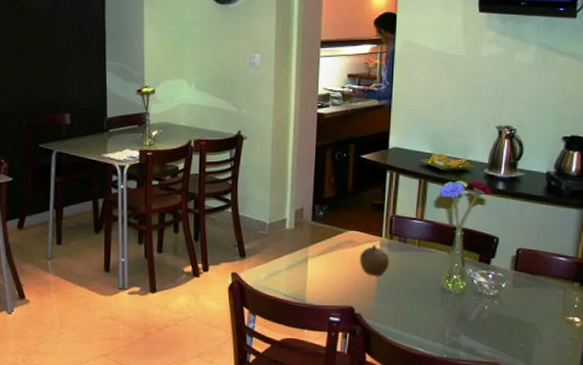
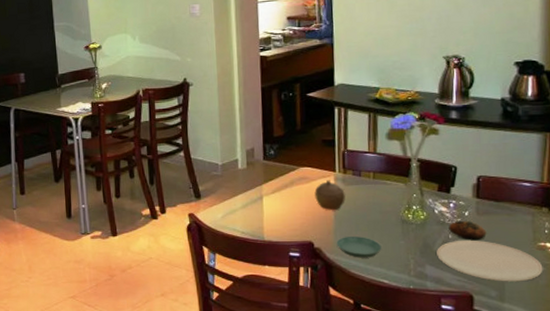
saucer: none [376,303,420,326] -> present [336,236,382,258]
plate: none [472,311,570,355] -> present [437,240,543,282]
bread roll: none [485,291,521,311] -> present [449,220,487,240]

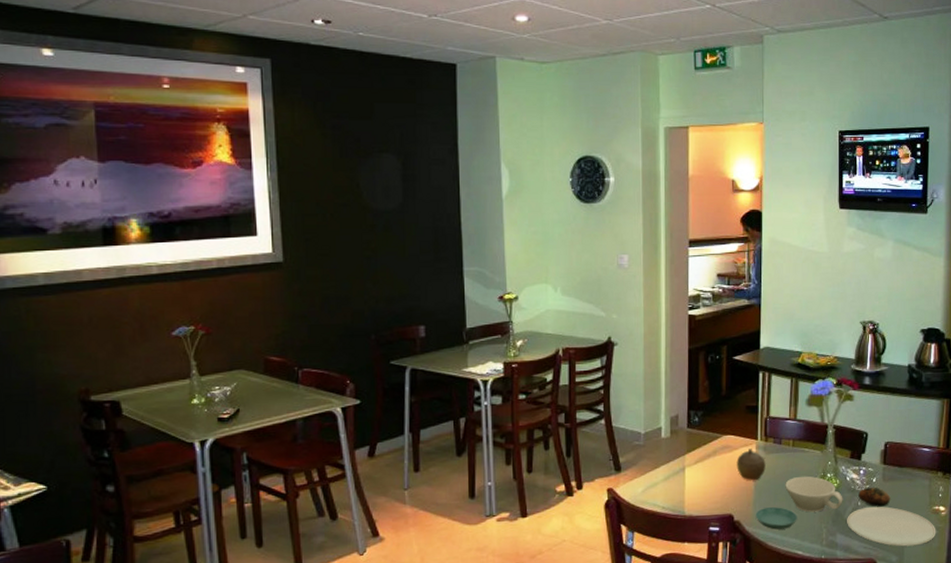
cup: none [367,207,432,243] -> present [785,476,843,513]

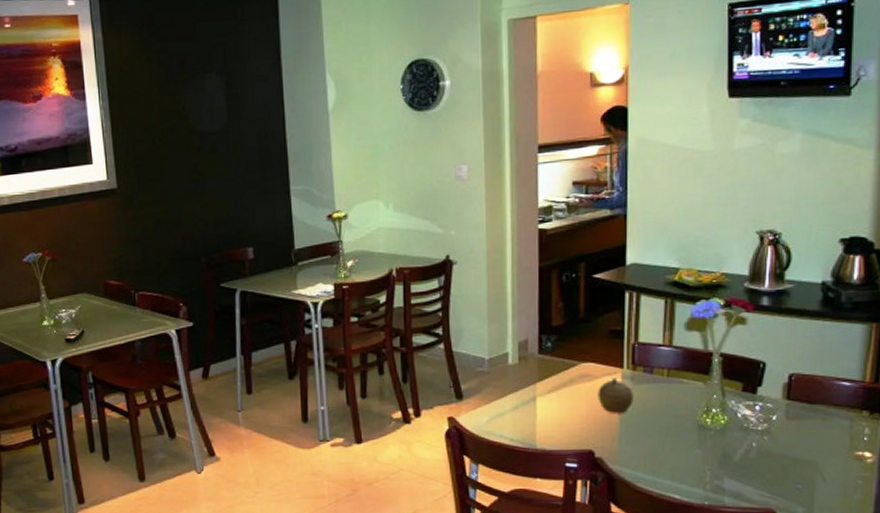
saucer: present [755,507,797,530] -> none [621,444,673,470]
cup: present [785,476,843,513] -> none [658,410,733,452]
plate: present [847,506,936,547] -> none [738,448,859,497]
bread roll: present [858,486,891,506] -> none [753,425,797,448]

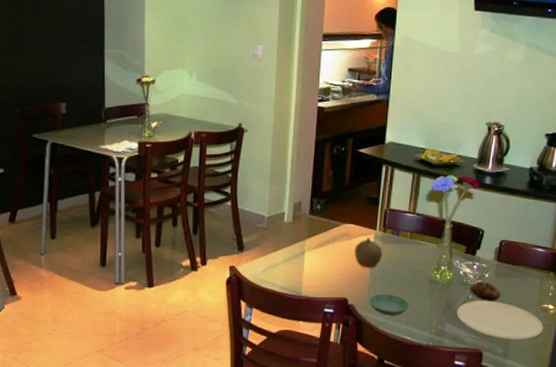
saucer: none [621,444,673,470] -> present [369,294,409,315]
plate: none [738,448,859,497] -> present [457,300,544,340]
bread roll: none [753,425,797,448] -> present [470,281,502,300]

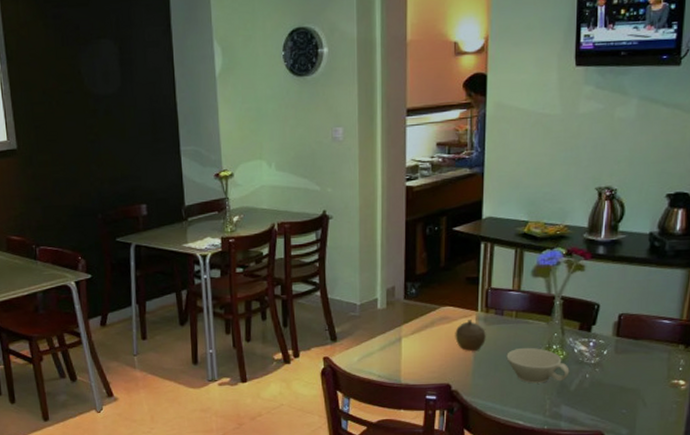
saucer: present [369,294,409,315] -> none [474,378,519,400]
cup: none [399,267,455,302] -> present [506,347,570,384]
plate: present [457,300,544,340] -> none [573,379,674,420]
bread roll: present [470,281,502,300] -> none [587,359,623,379]

